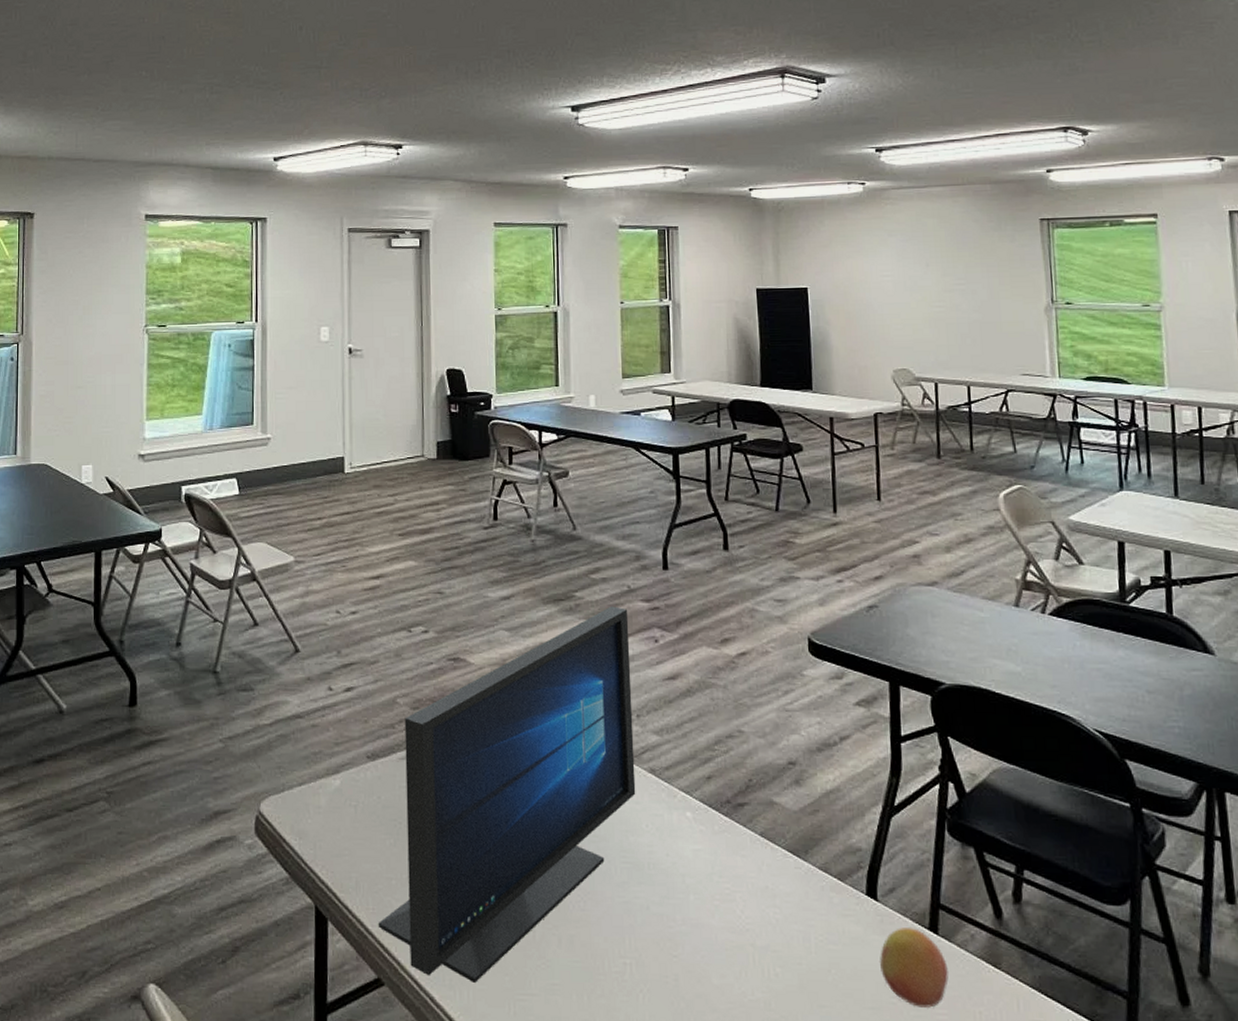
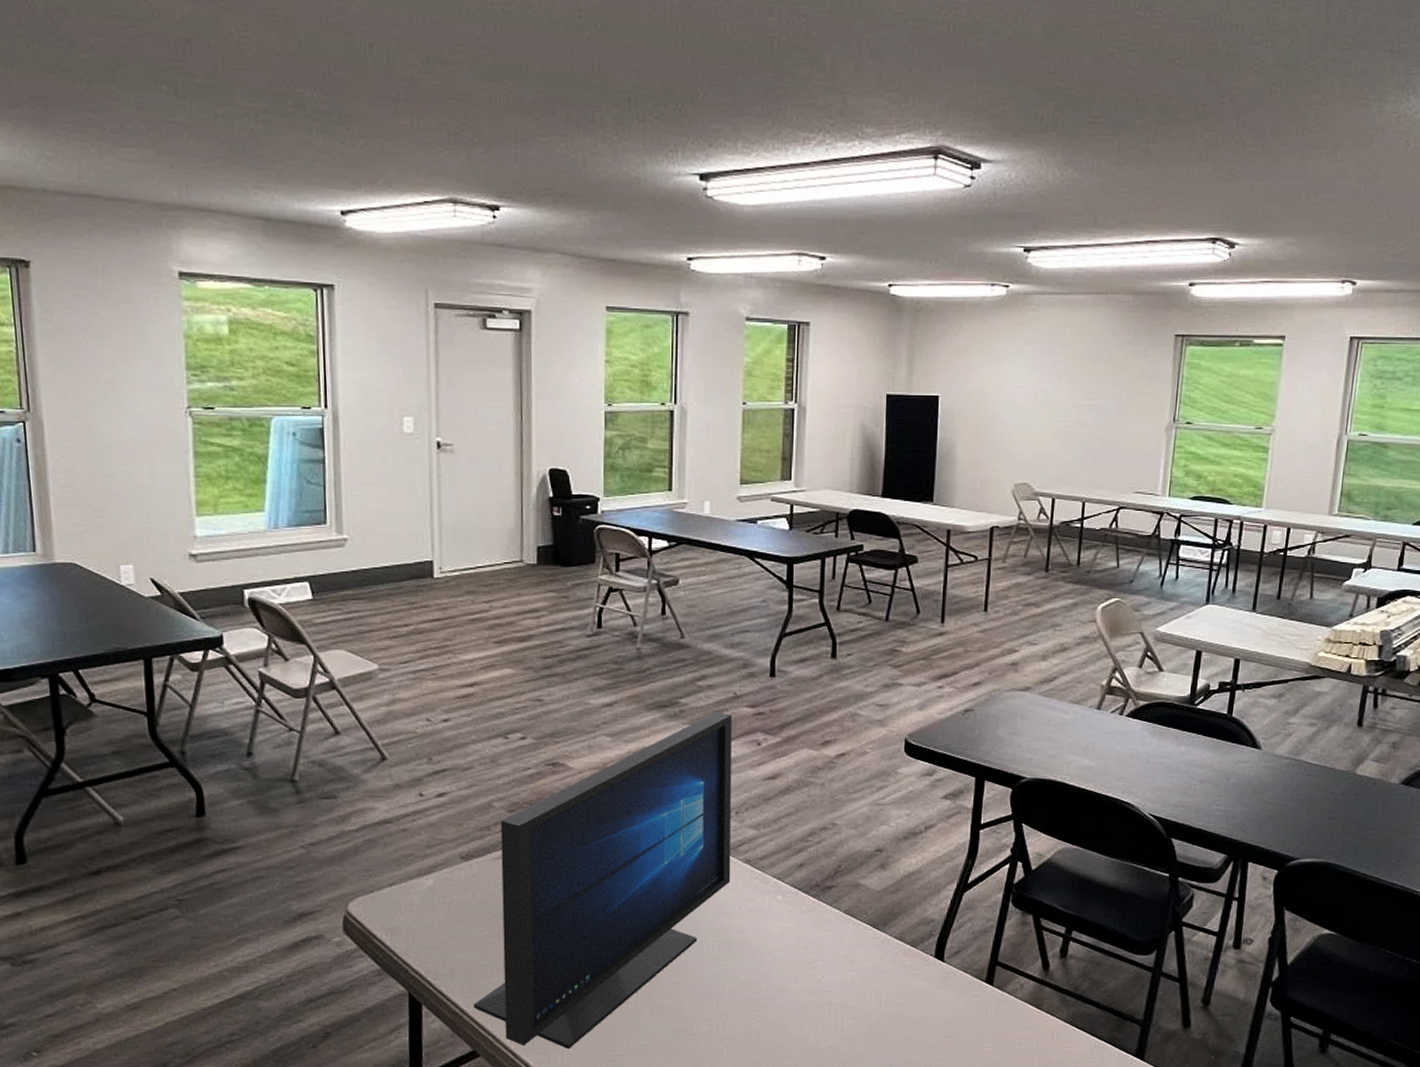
fruit: present [879,928,950,1008] -> none [939,982,999,1043]

